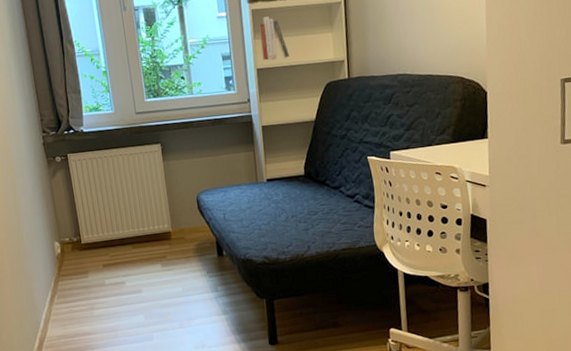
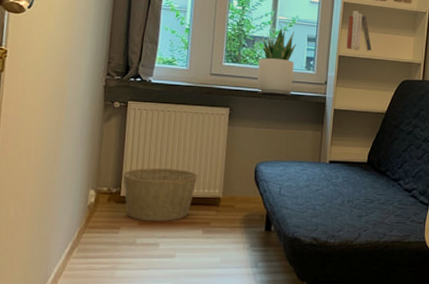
basket: none [79,210,146,263] -> present [122,168,198,222]
planter: none [177,52,217,126] -> present [257,29,296,97]

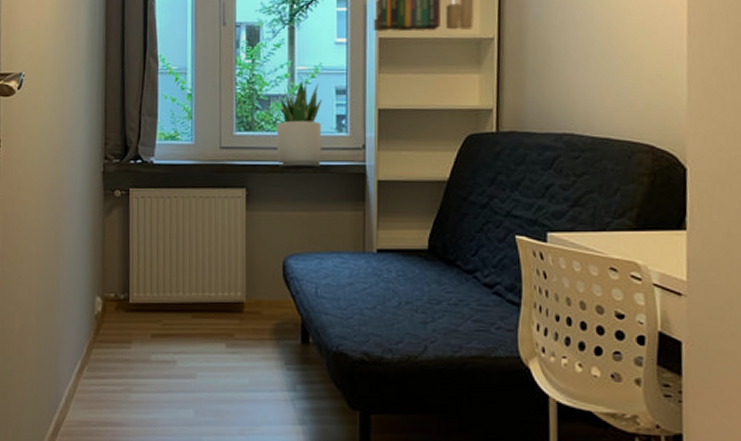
basket: present [122,168,198,222] -> none [130,268,215,334]
books: present [346,11,372,51] -> none [387,48,422,100]

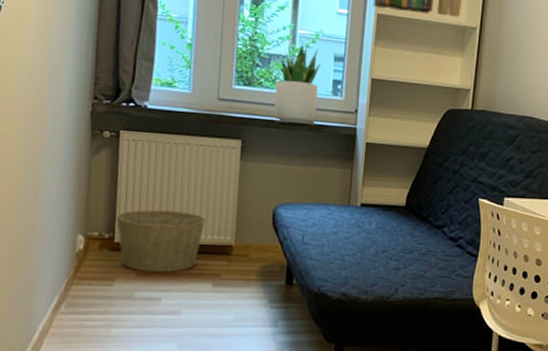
basket: none [130,268,215,334] -> present [116,210,206,273]

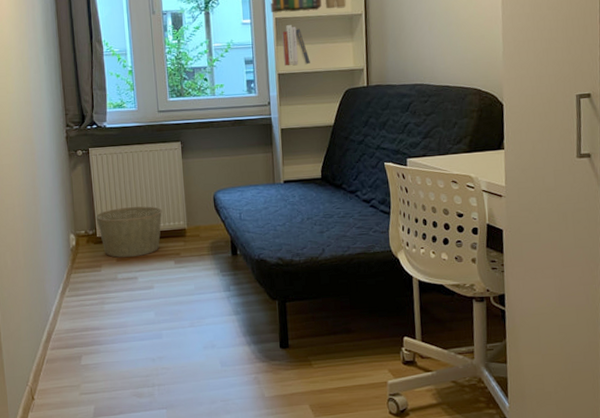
planter: present [274,45,320,128] -> none [200,55,237,125]
books: none [380,25,411,74] -> present [282,25,310,67]

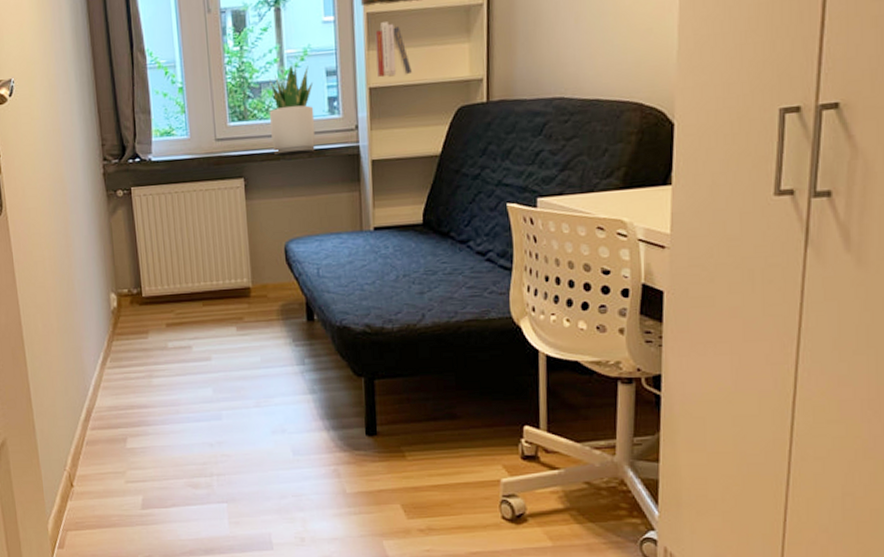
basket: present [95,206,162,258] -> none [140,259,221,323]
planter: none [200,55,237,125] -> present [269,65,316,157]

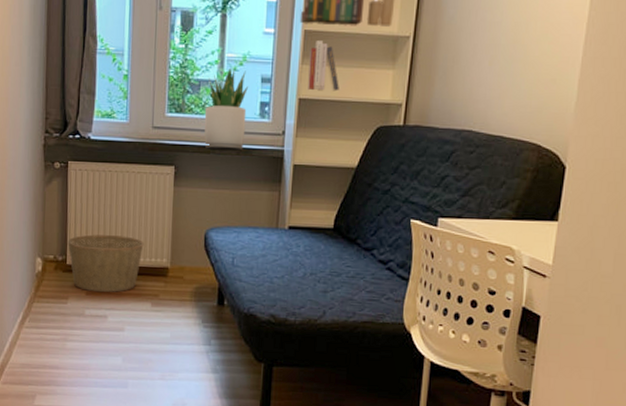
basket: none [140,259,221,323] -> present [67,234,144,293]

